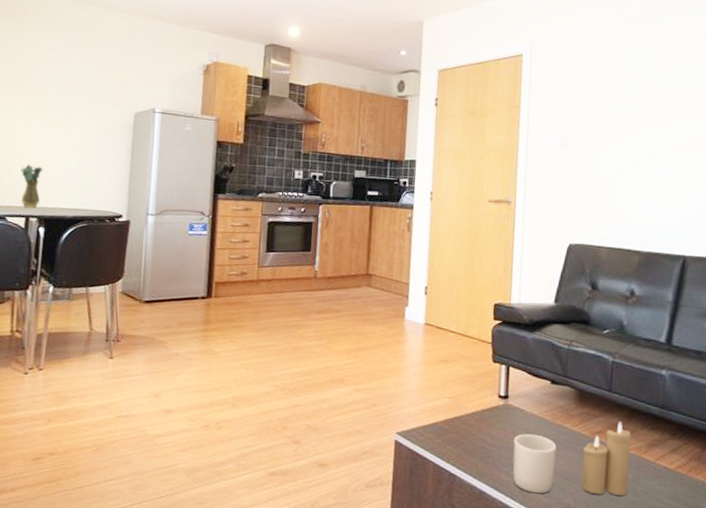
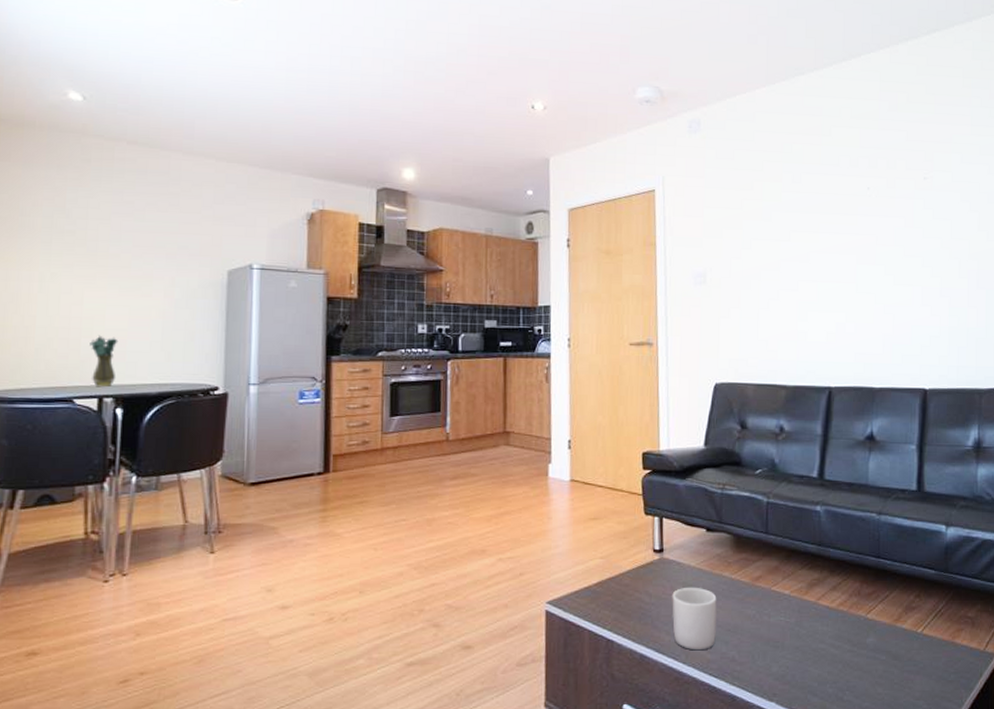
candle: present [581,422,632,496] -> none [744,564,791,644]

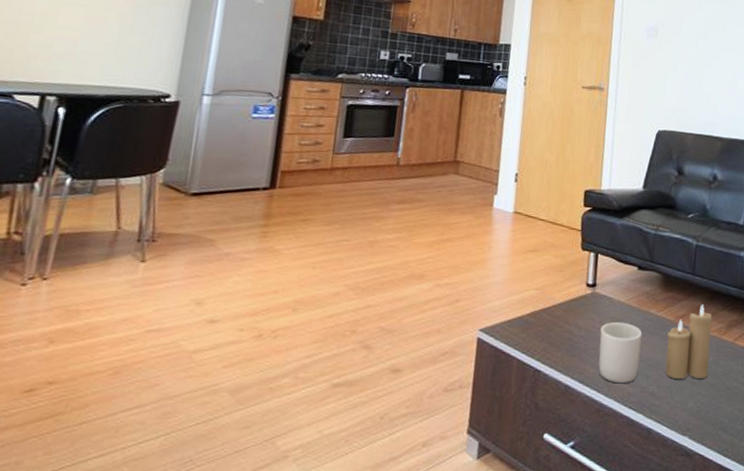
vase: present [89,335,118,388] -> none [36,32,70,86]
candle: none [744,564,791,644] -> present [665,304,713,380]

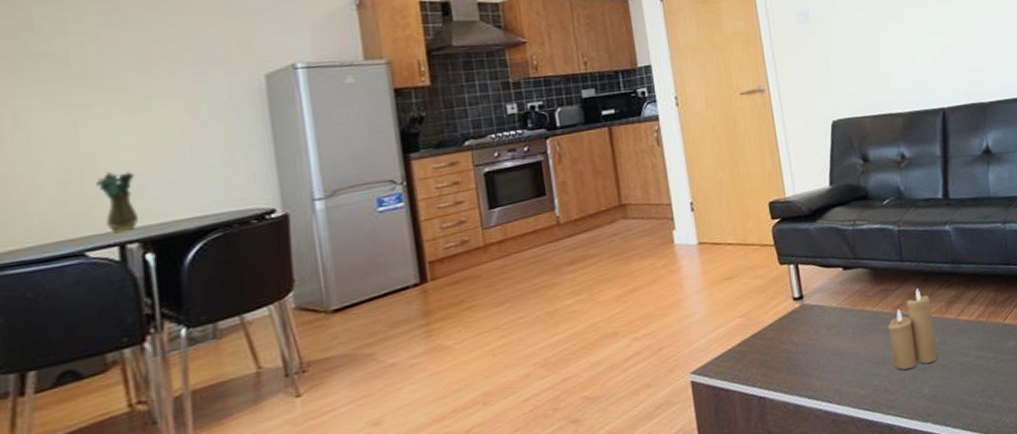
vase: none [36,32,70,86] -> present [96,171,140,234]
mug: present [598,321,643,384] -> none [818,326,866,390]

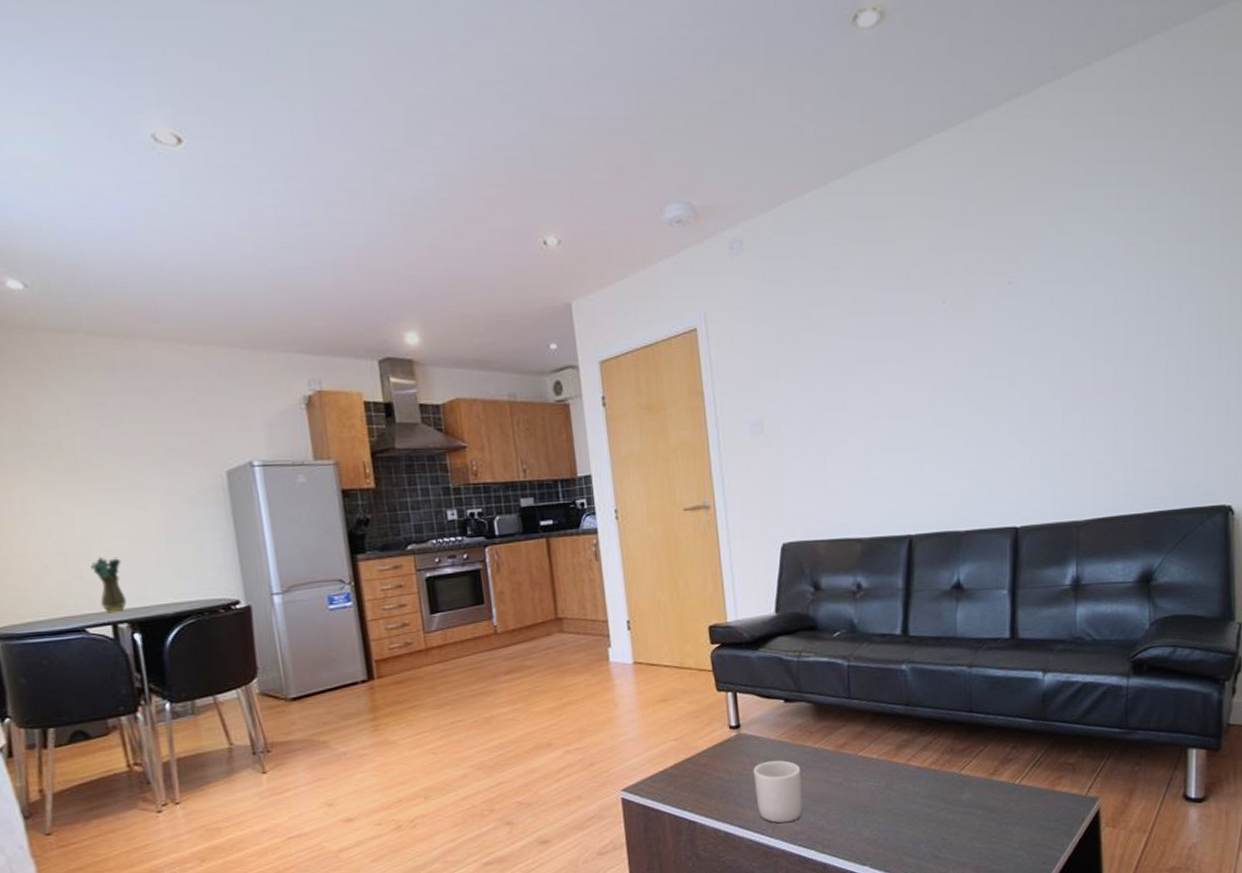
mug: none [818,326,866,390] -> present [753,760,803,824]
candle: present [888,288,937,370] -> none [829,728,881,811]

